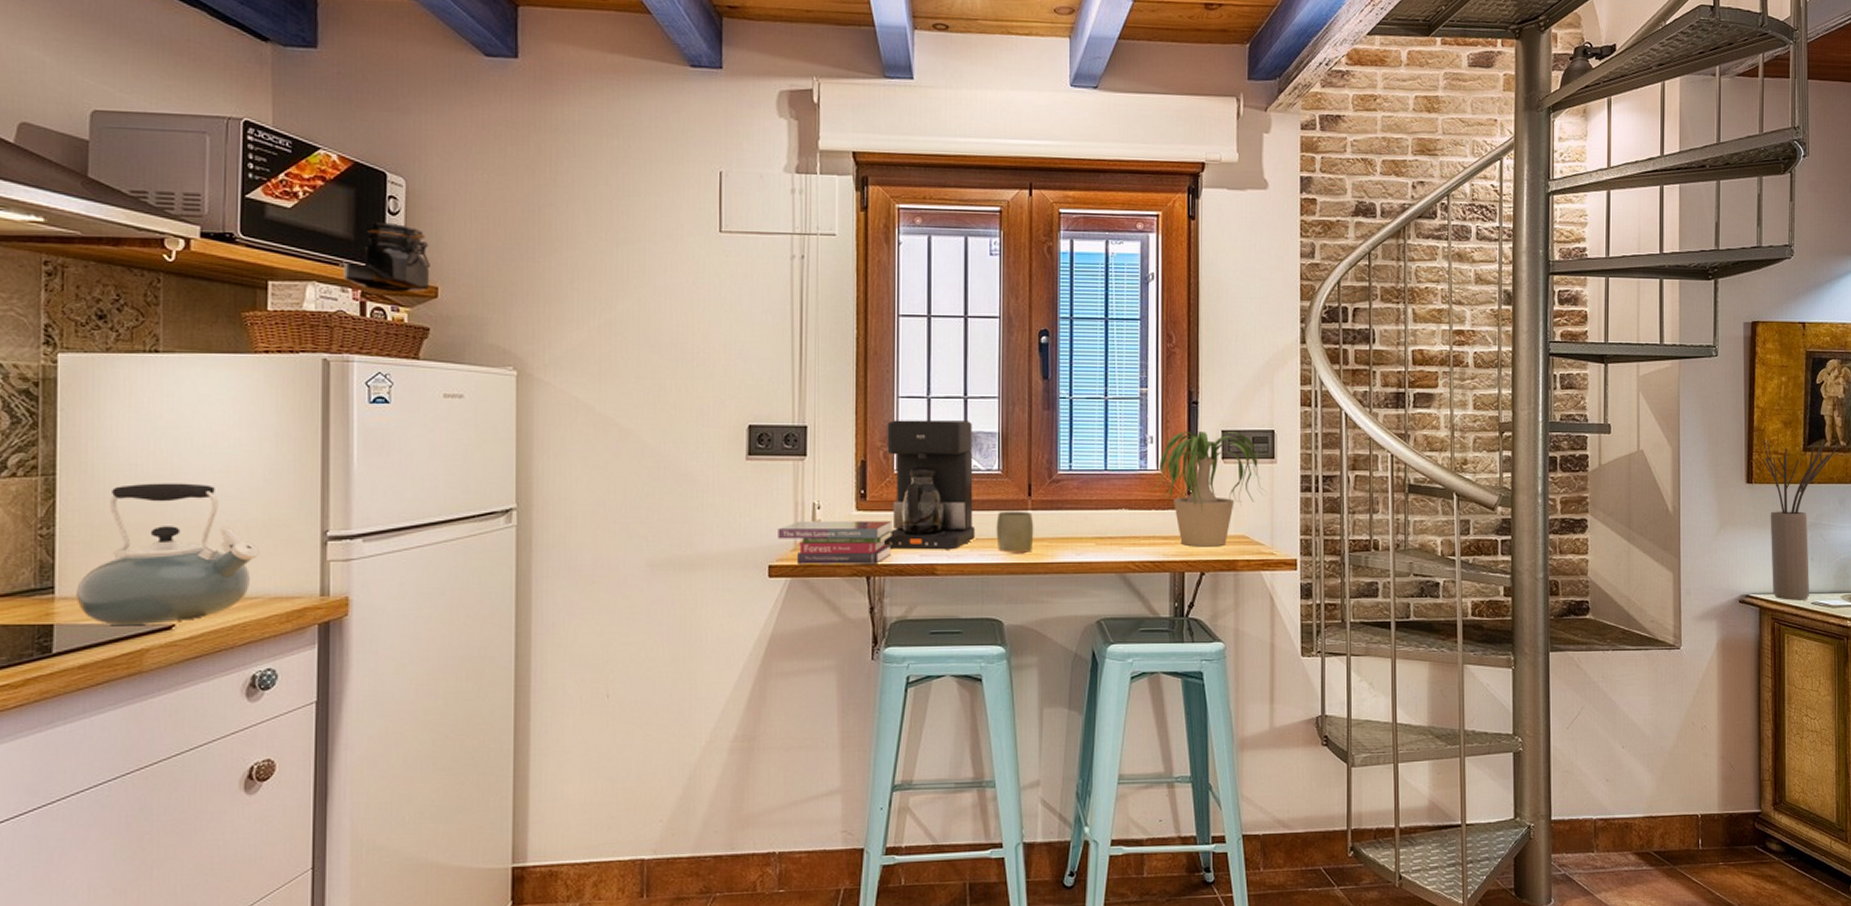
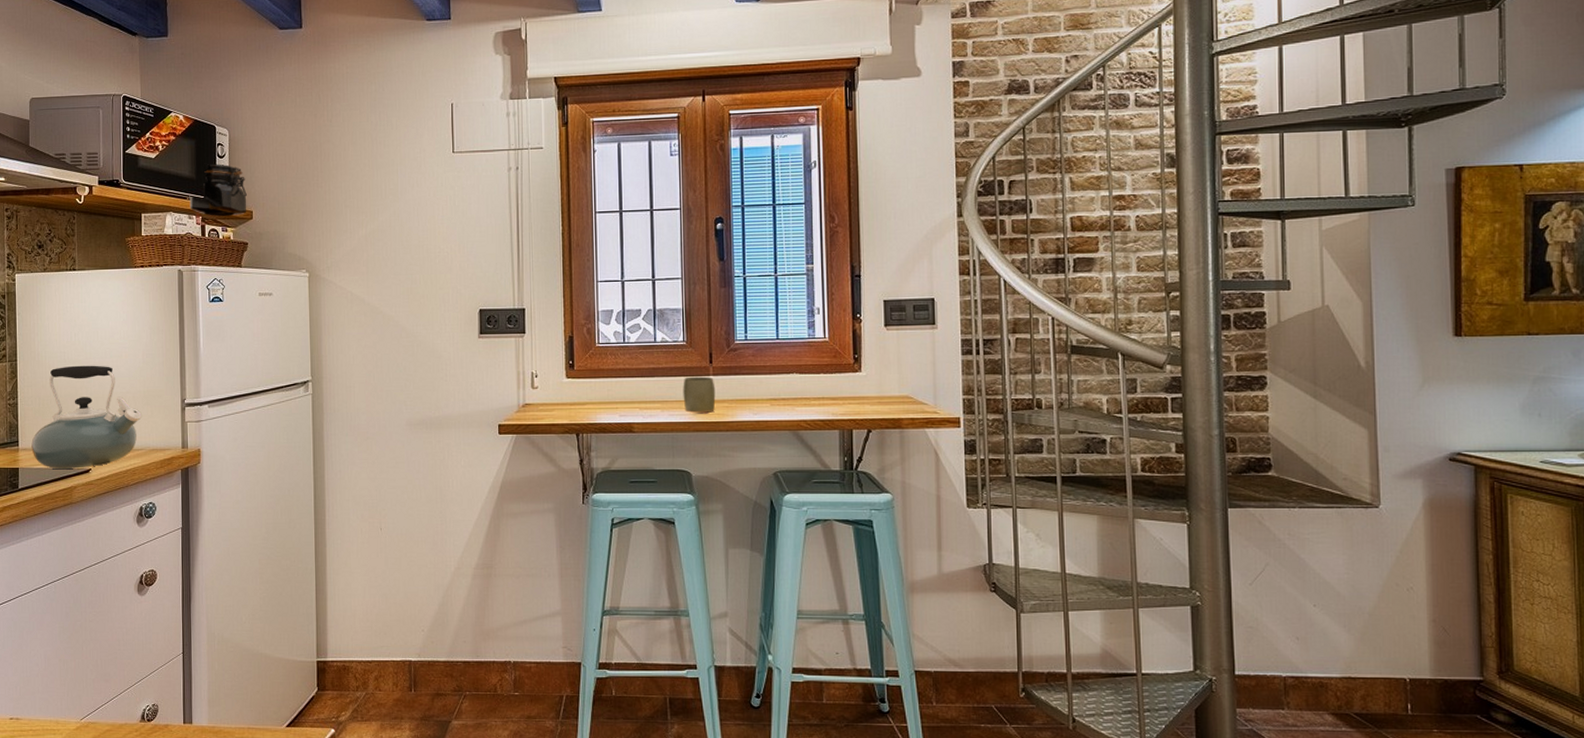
books: present [778,521,892,565] -> none [505,387,596,424]
coffee maker: present [883,420,976,550] -> none [589,299,666,412]
potted plant: present [1146,431,1263,547] -> none [814,301,925,407]
vase: present [1762,437,1840,600] -> none [1472,287,1572,459]

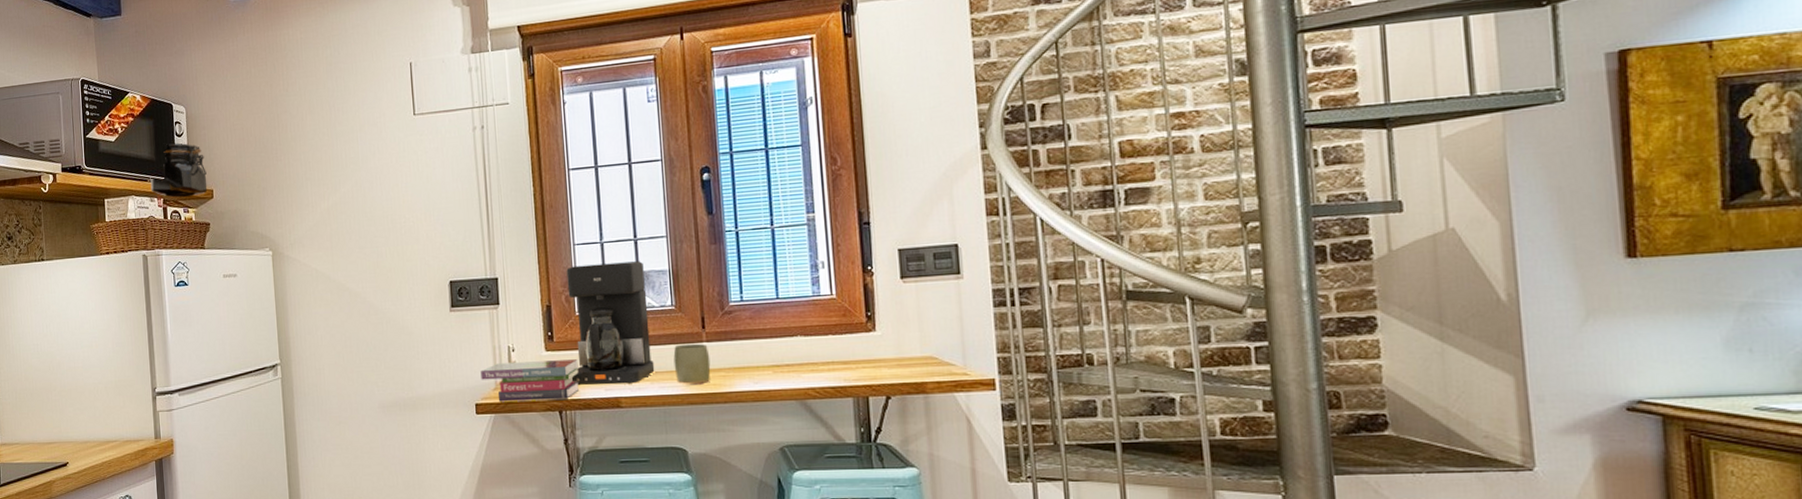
kettle: present [31,365,143,470] -> none [10,356,115,464]
books: none [505,387,596,424] -> present [480,359,579,402]
coffee maker: none [589,299,666,412] -> present [566,261,655,386]

